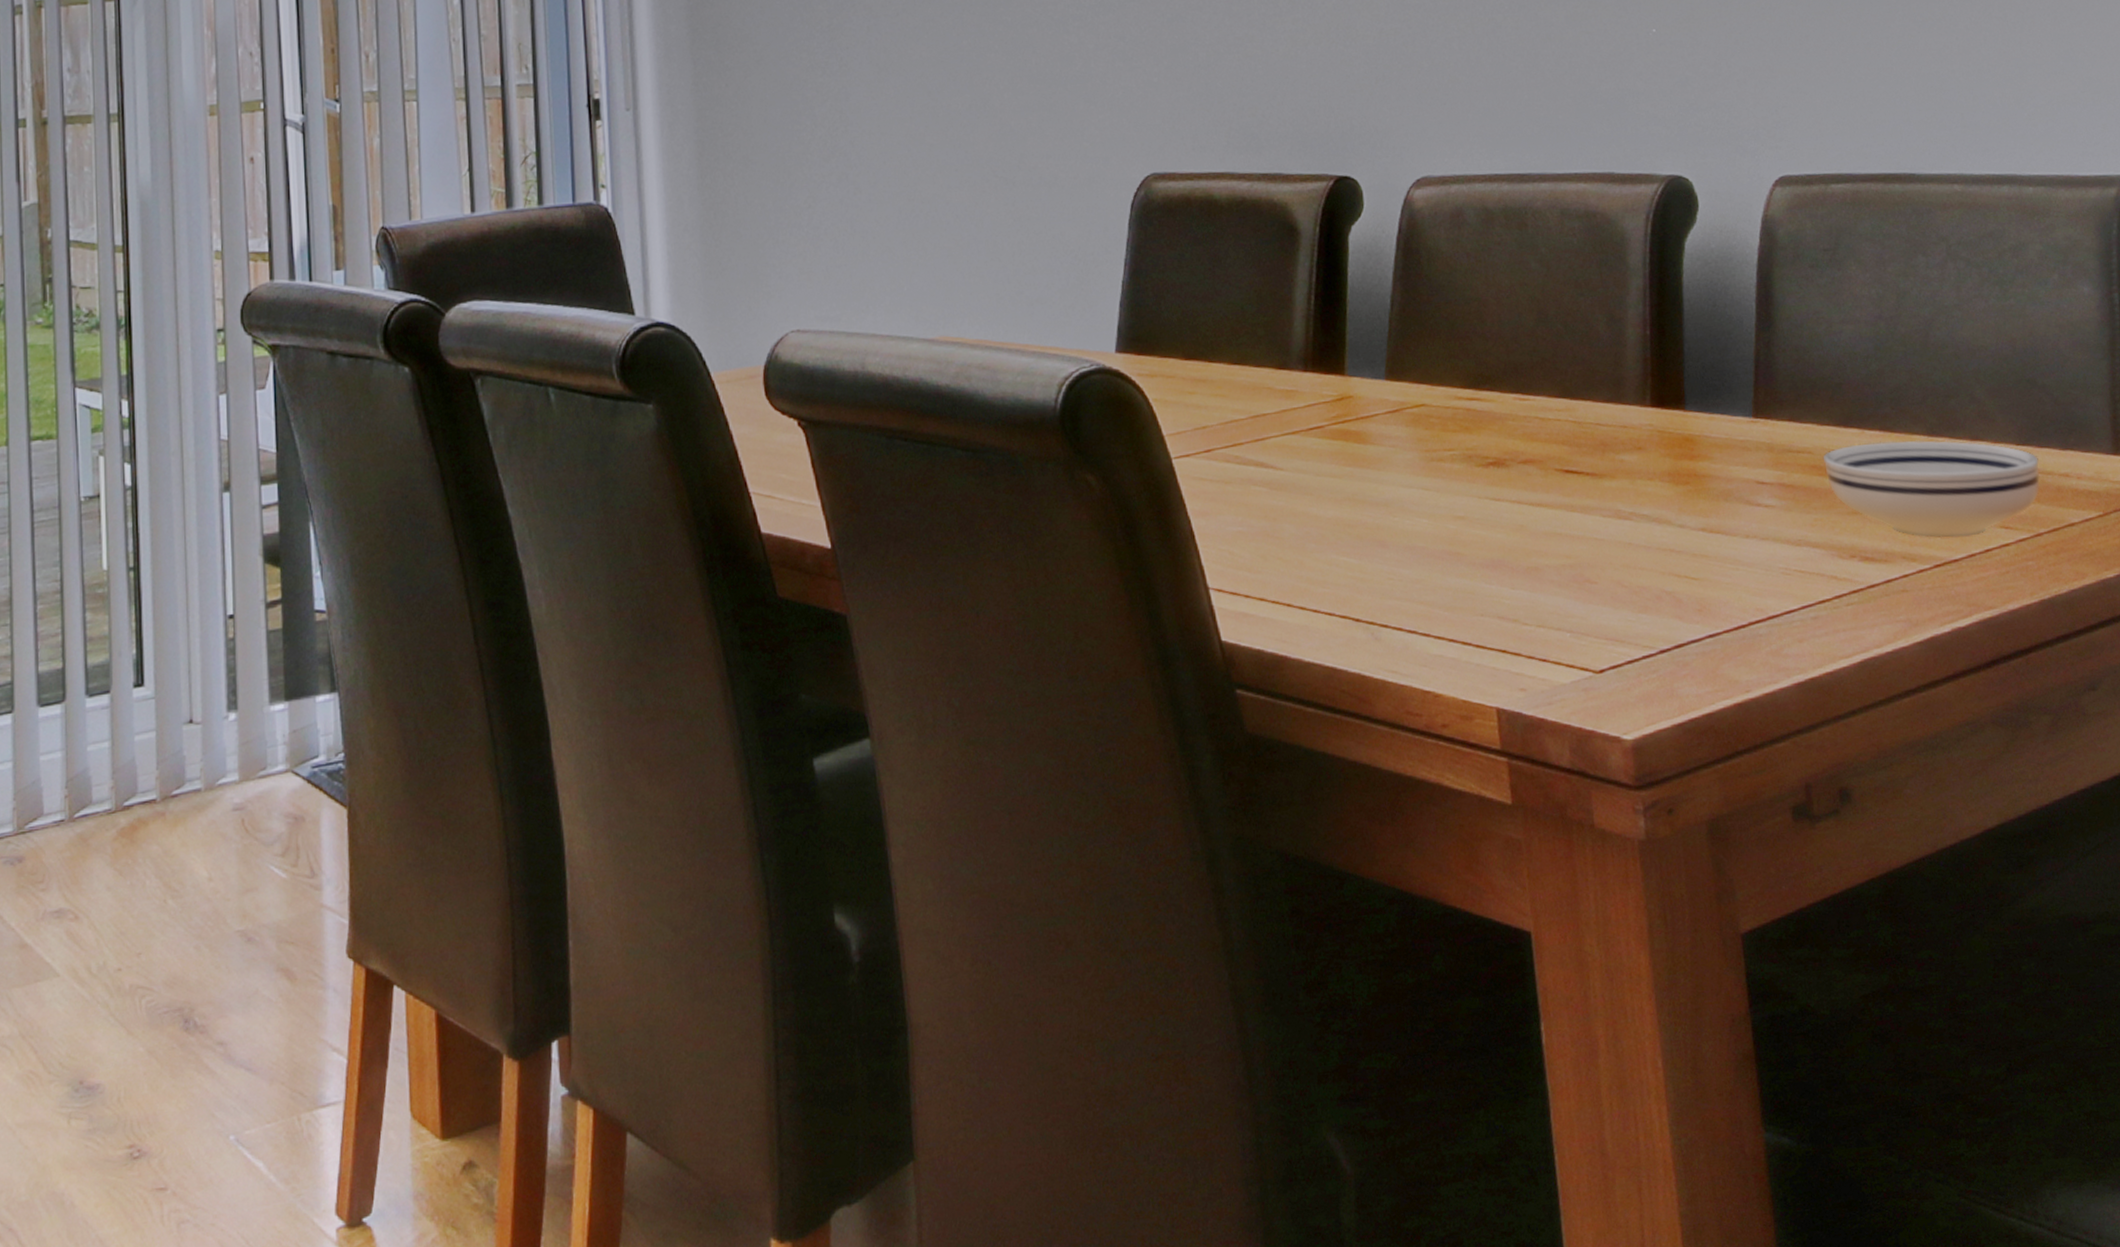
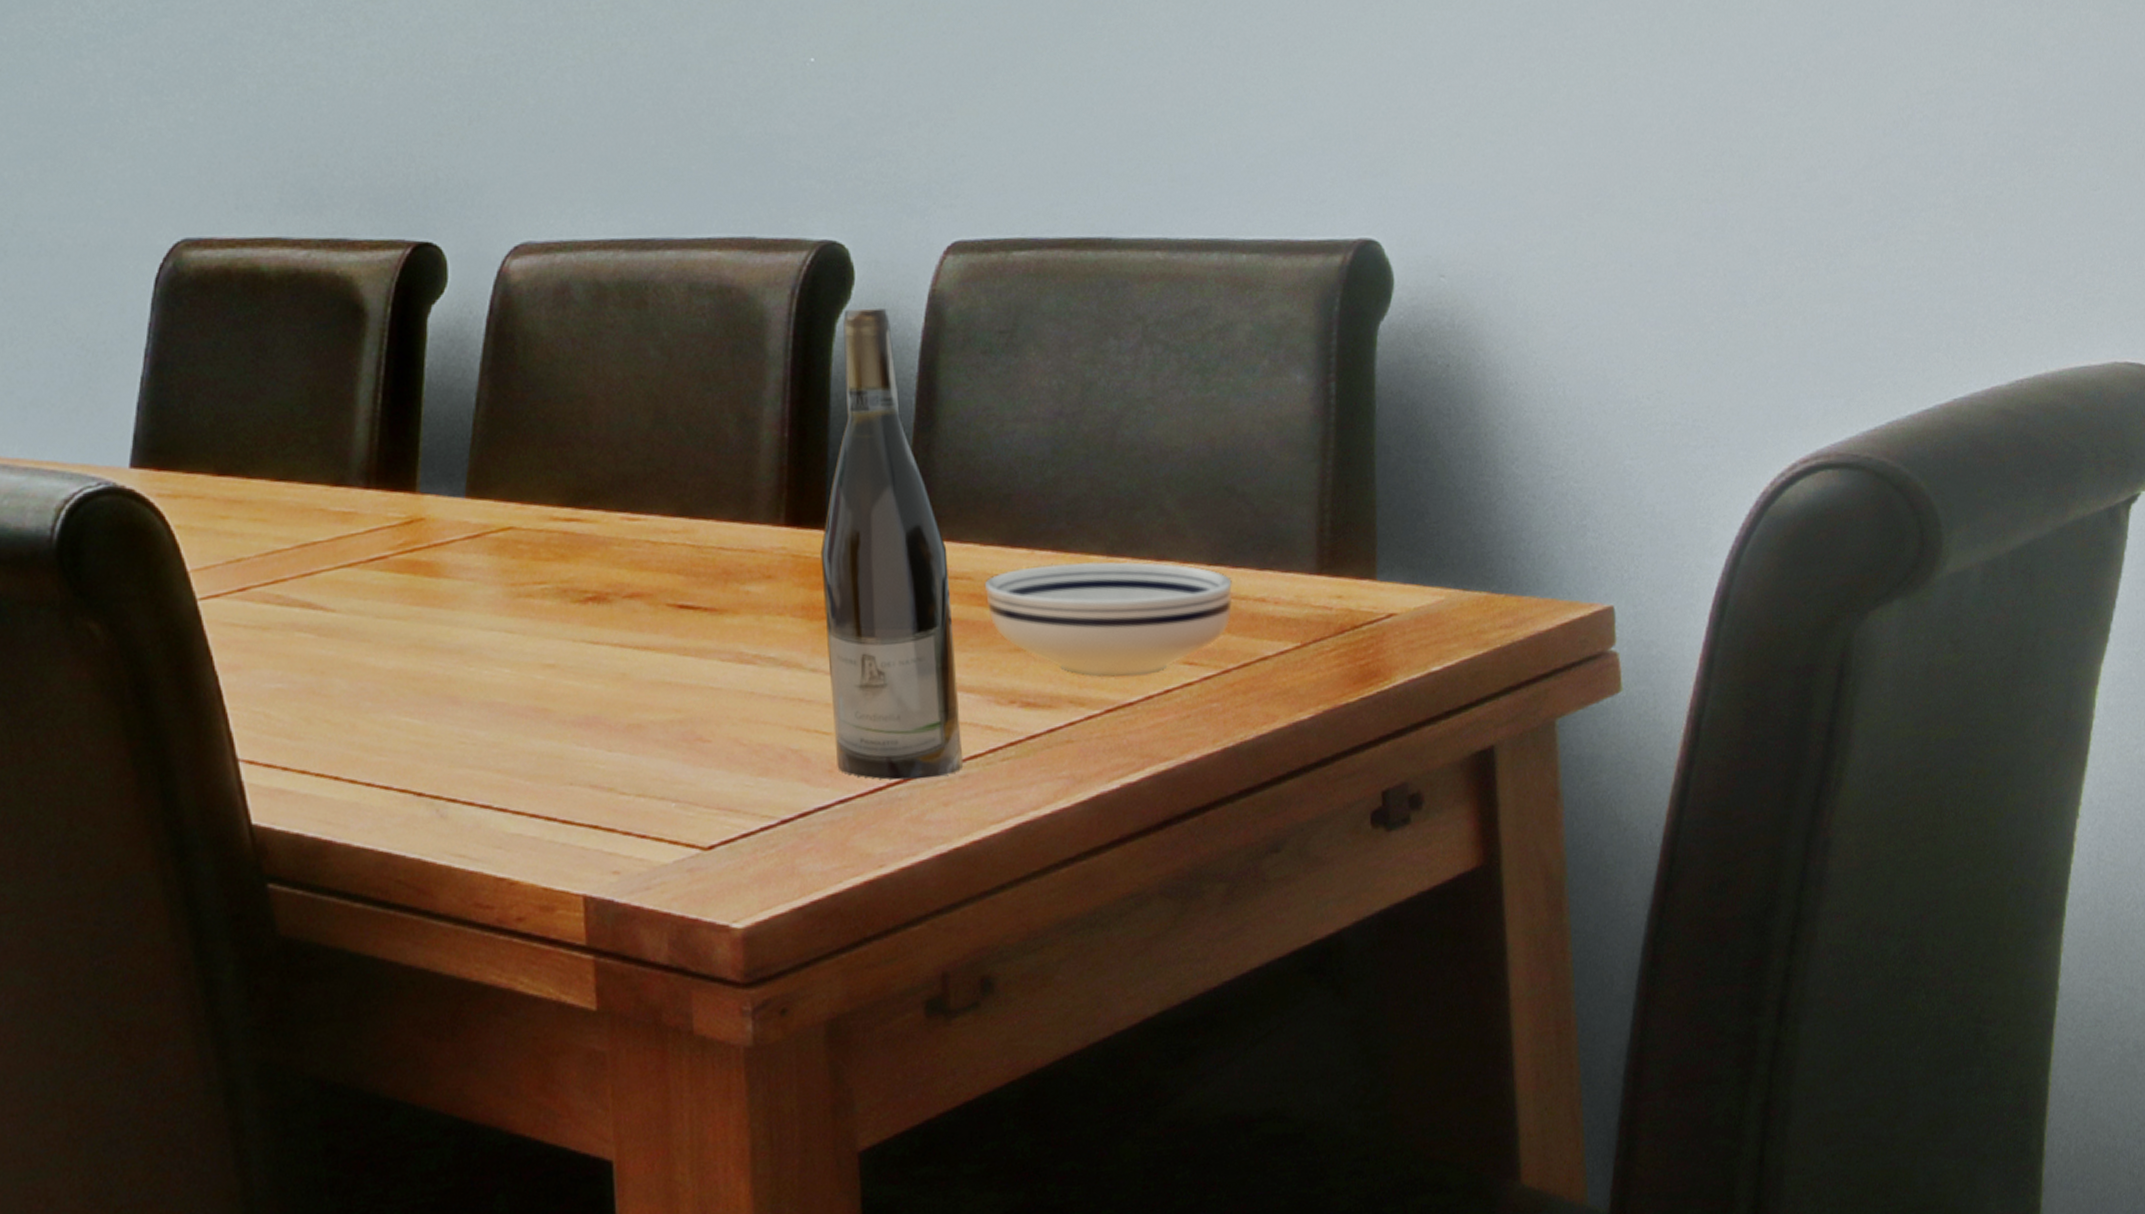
wine bottle: none [1682,228,1814,620] -> present [820,306,964,780]

